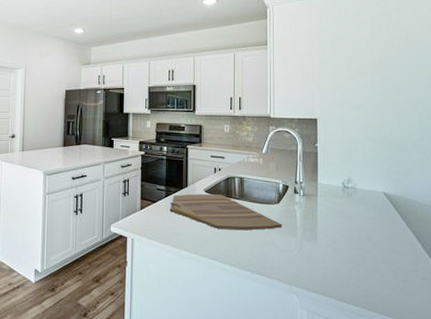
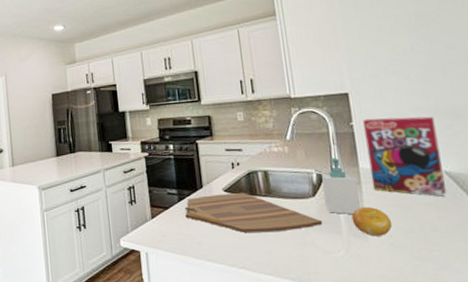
soap bottle: none [286,172,314,222] -> present [320,157,360,215]
fruit: none [306,215,338,241] -> present [351,206,393,237]
cereal box: none [326,142,382,213] -> present [363,116,446,197]

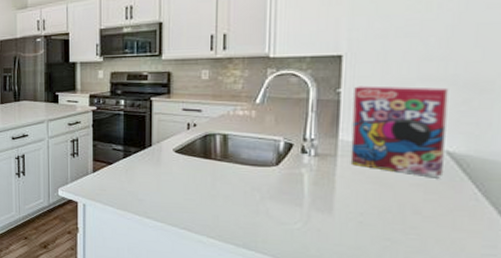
cutting board: present [184,193,323,233] -> none [129,154,283,197]
soap bottle: present [320,157,360,215] -> none [288,126,332,188]
fruit: present [351,206,393,237] -> none [317,180,366,213]

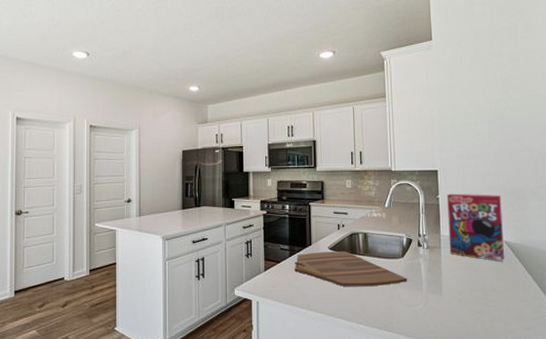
cutting board: none [129,154,283,197] -> present [294,251,408,286]

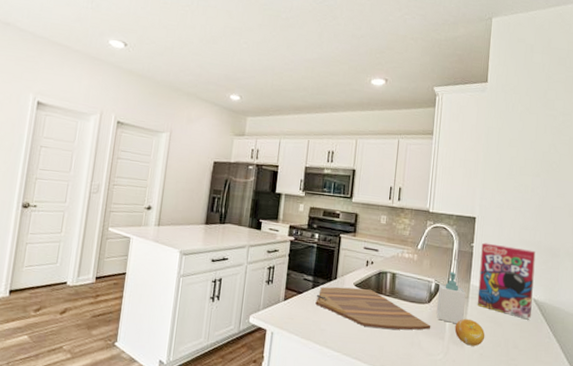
soap bottle: none [410,224,438,274] -> present [437,271,466,324]
fruit: none [431,267,462,293] -> present [454,318,485,346]

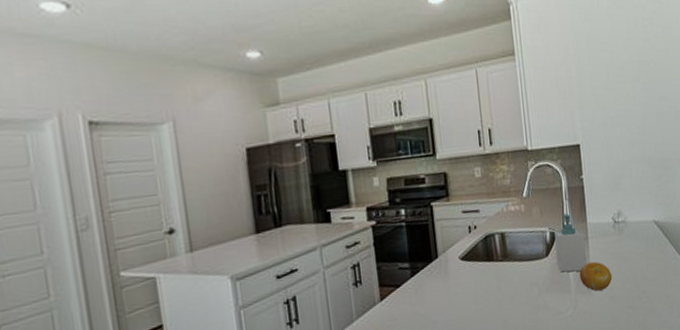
cutting board: present [315,286,431,330] -> none [418,259,555,304]
cereal box: present [477,242,536,320] -> none [591,167,654,246]

